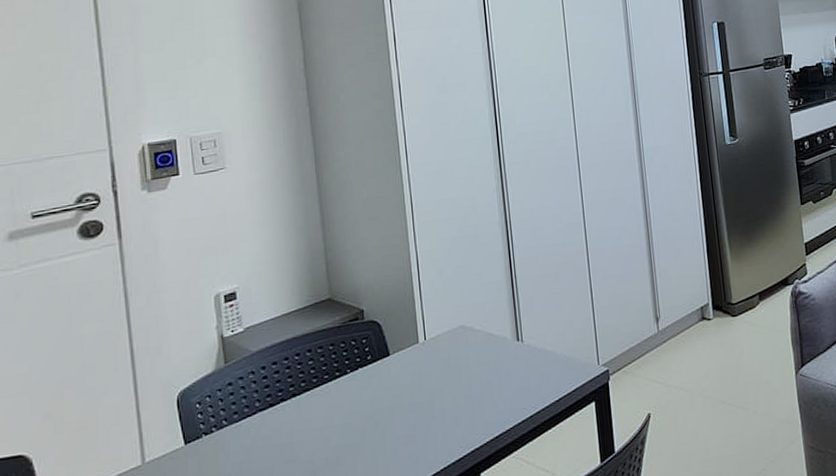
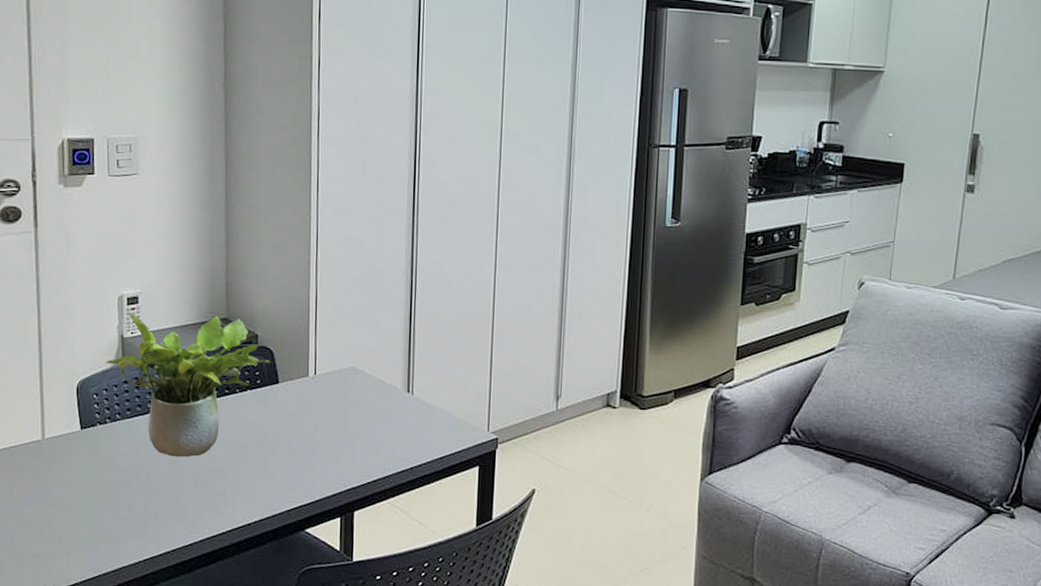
potted plant: none [206,297,379,455] -> present [105,311,271,458]

